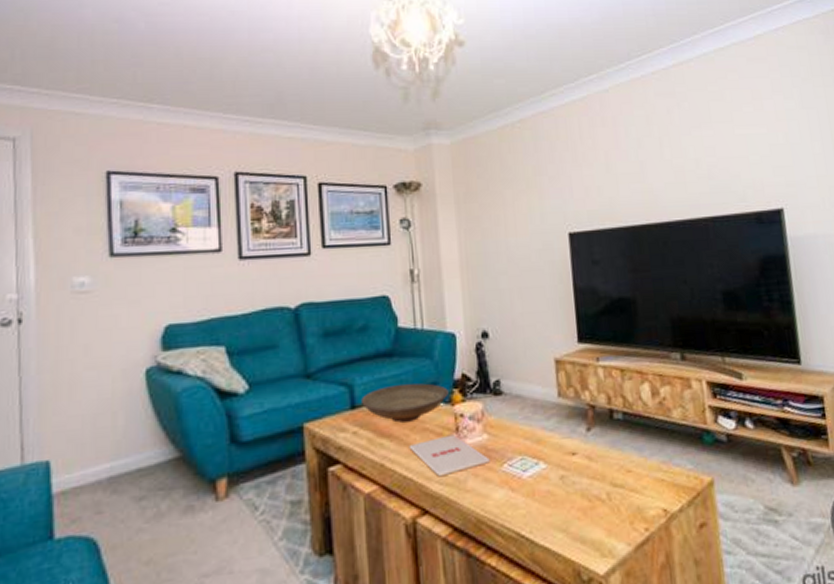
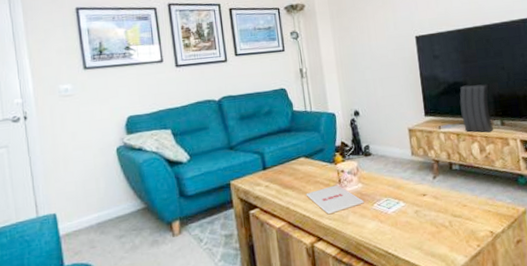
decorative bowl: present [362,383,449,423] -> none [270,149,332,178]
speaker: none [626,302,670,370] -> present [460,84,493,133]

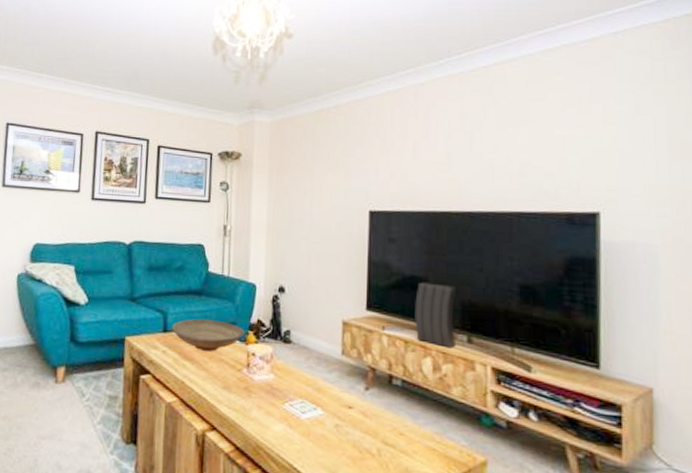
decorative bowl: none [270,149,332,178] -> present [172,319,244,352]
magazine: present [306,185,364,215] -> none [206,368,273,403]

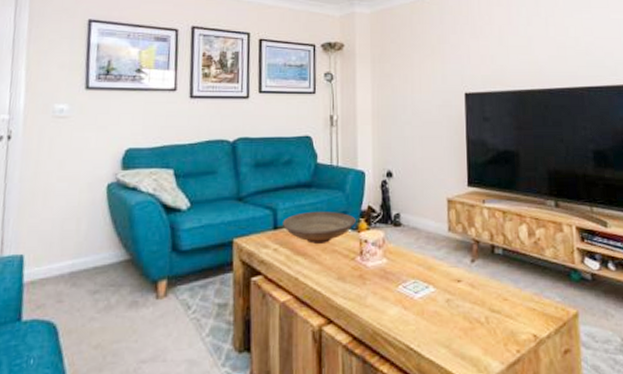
speaker: present [415,282,457,349] -> none [509,155,545,214]

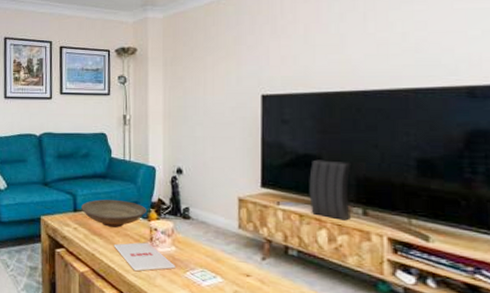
magazine: none [320,257,387,293] -> present [113,242,176,272]
speaker: none [509,155,545,214] -> present [309,159,351,221]

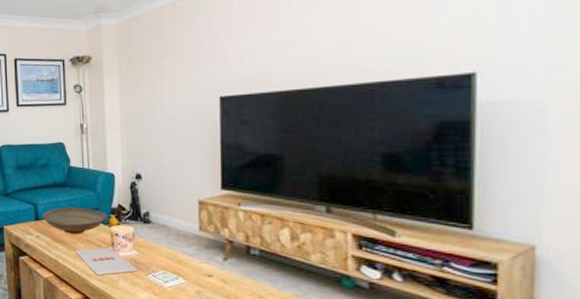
speaker: present [309,159,351,221] -> none [270,159,314,219]

